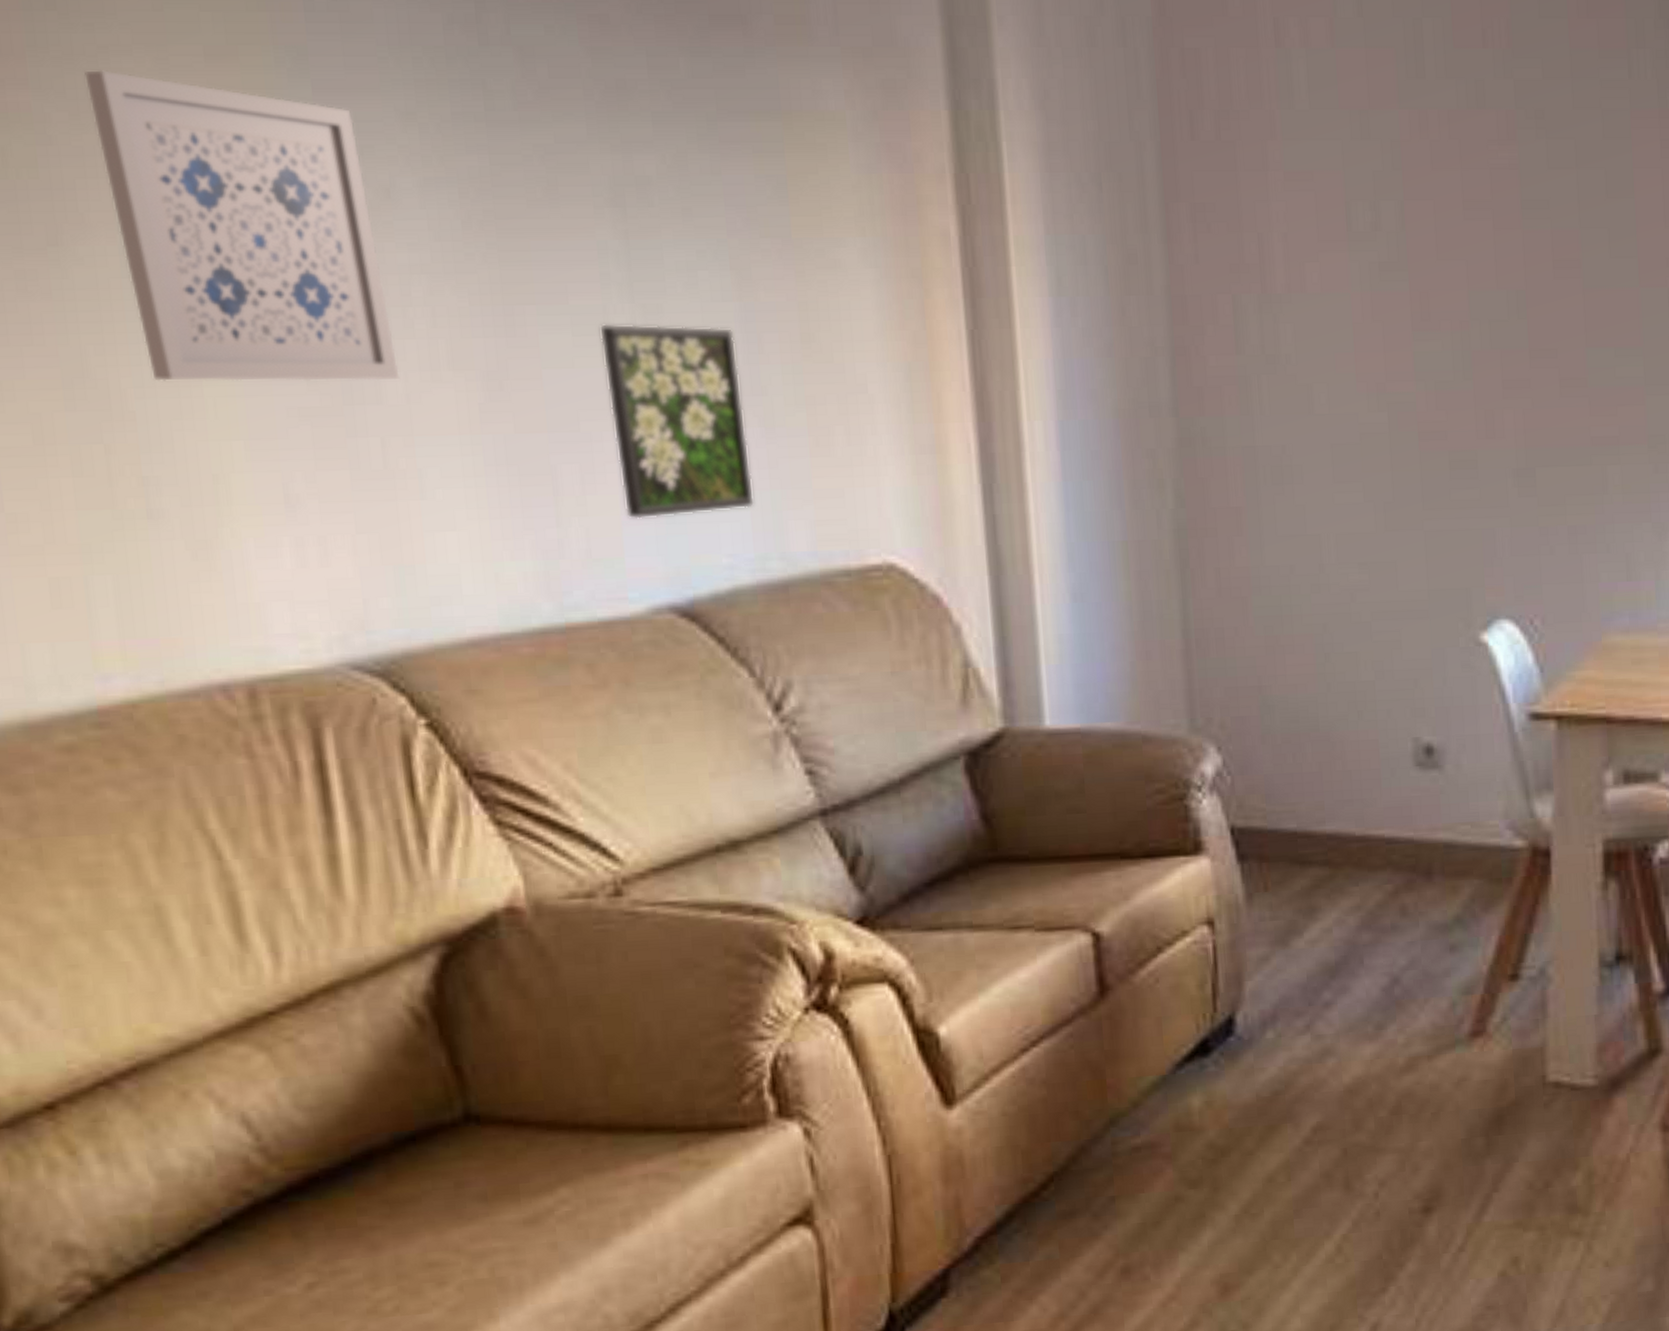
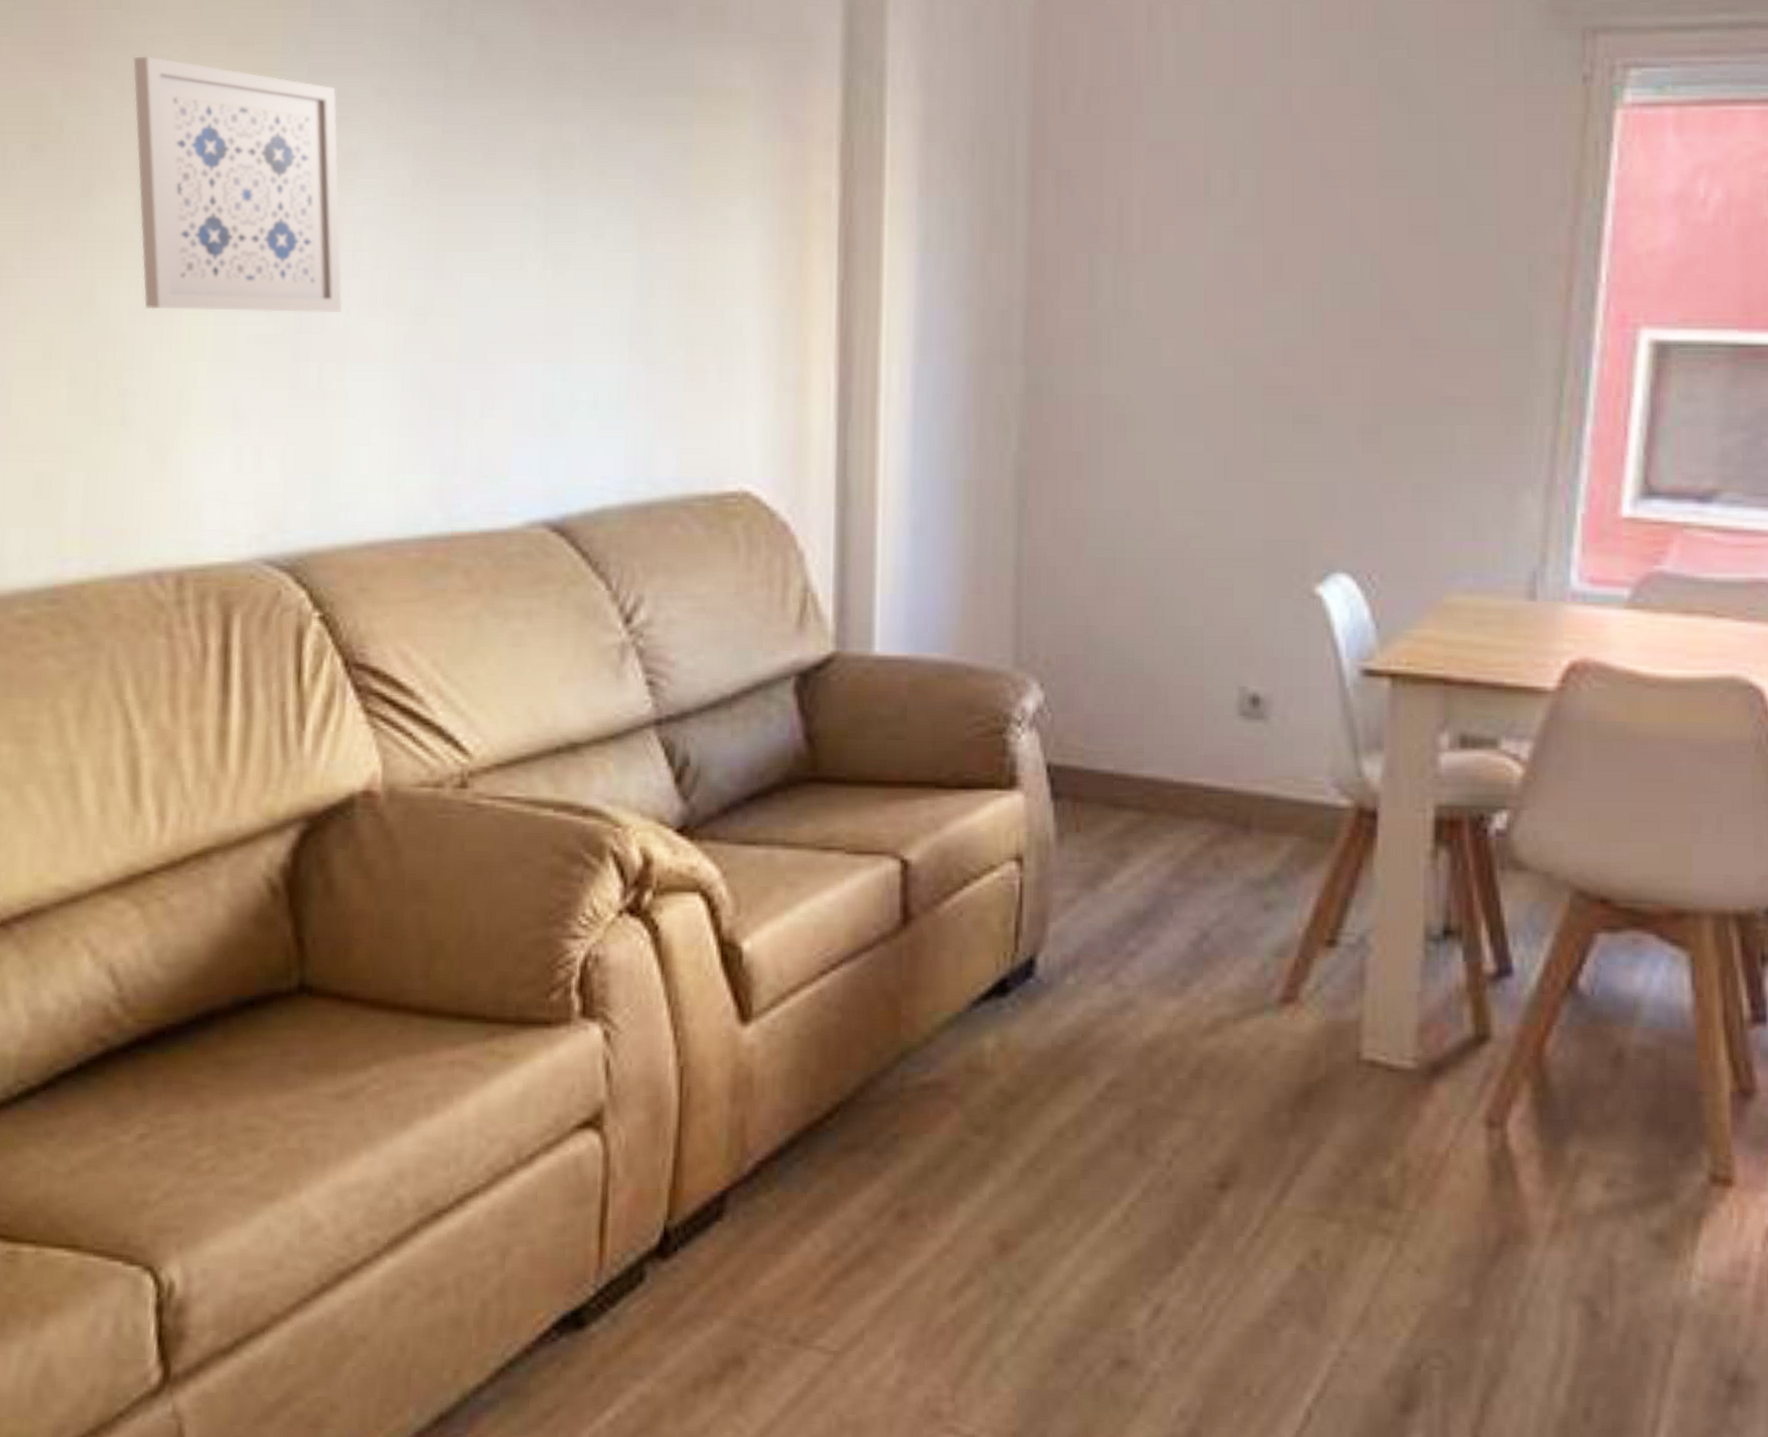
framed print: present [599,324,755,519] -> none [514,269,631,441]

